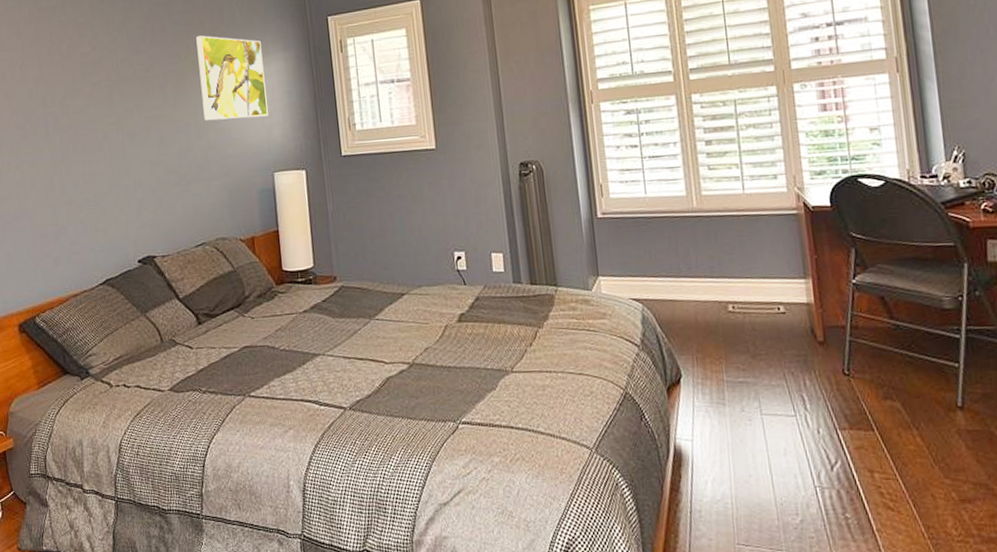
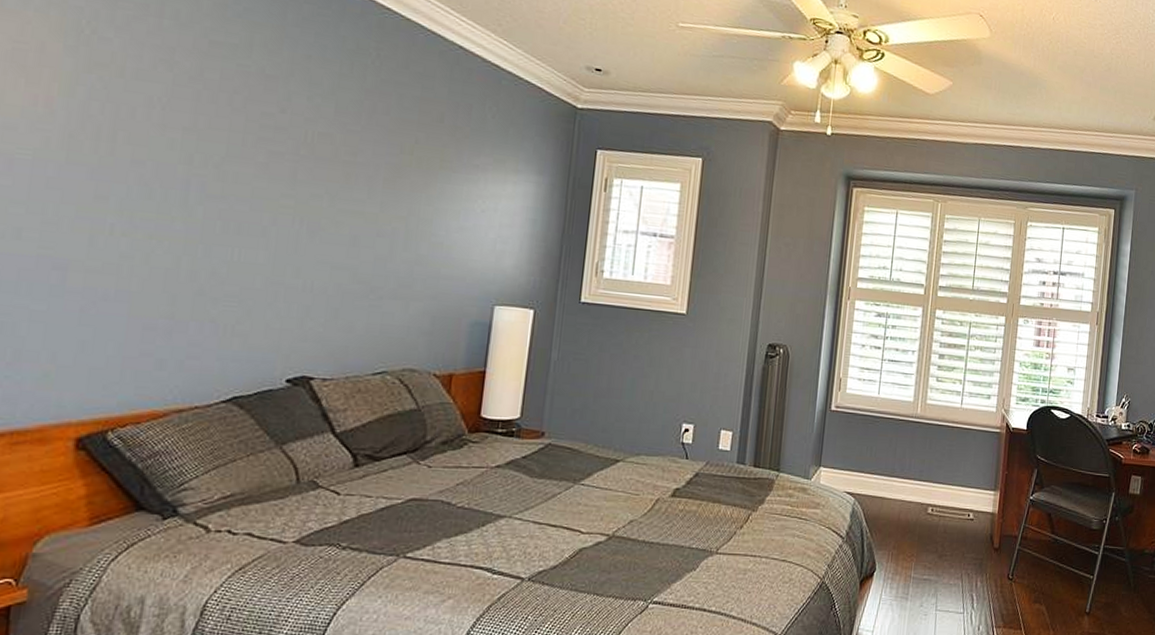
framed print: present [196,35,268,121] -> none [418,131,511,241]

